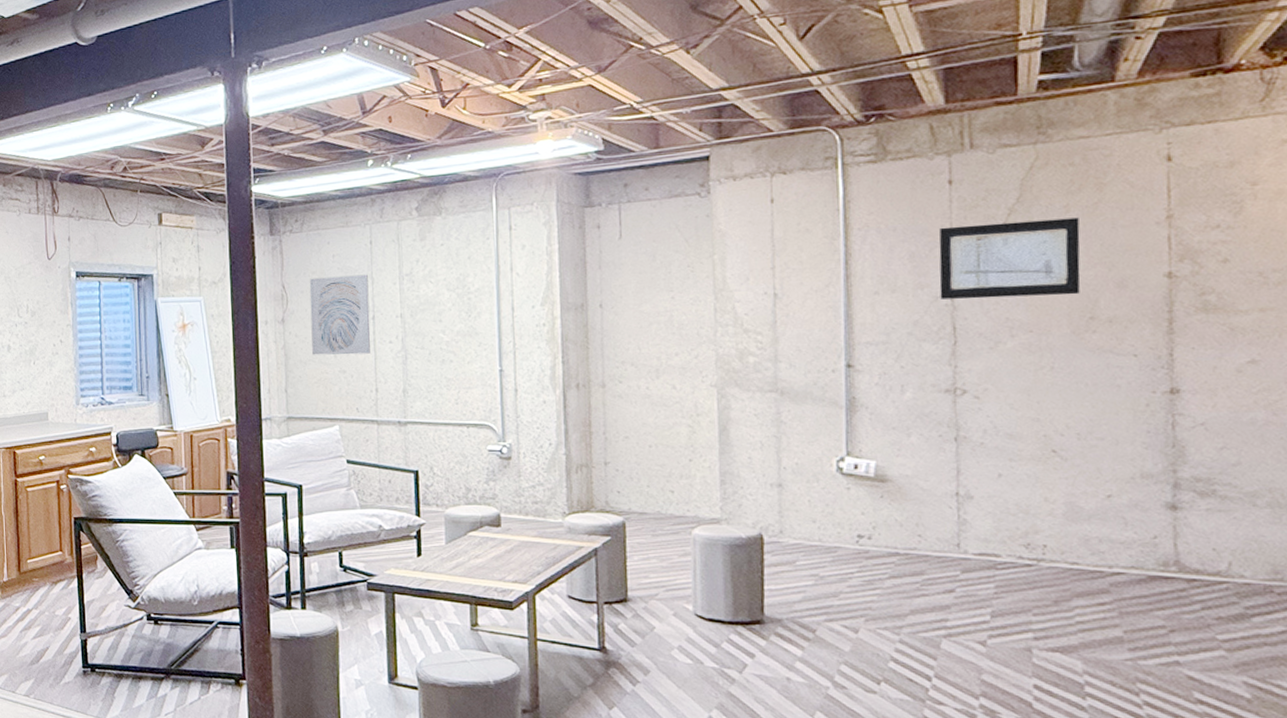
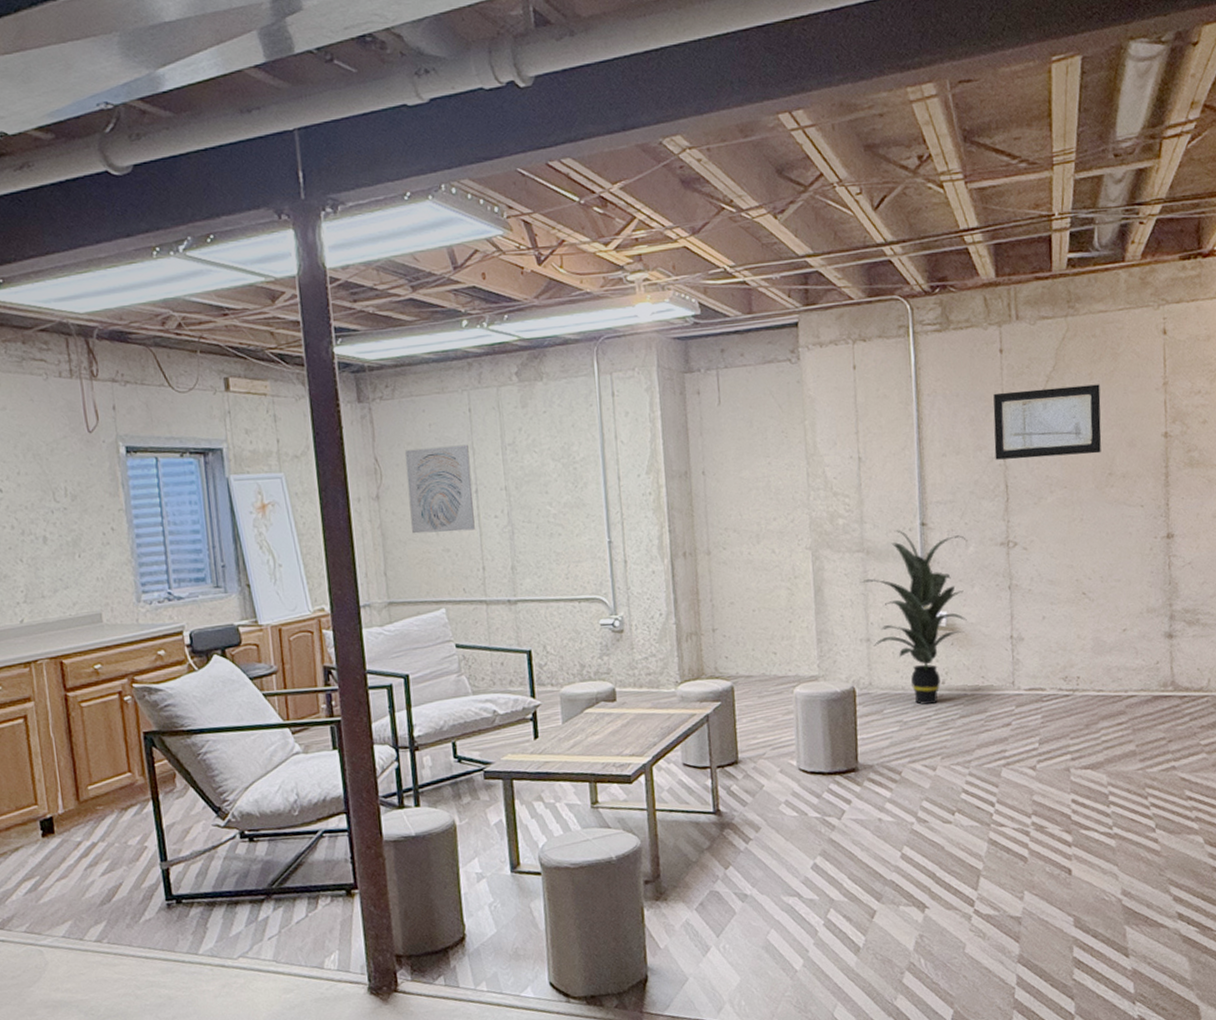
indoor plant: none [772,371,902,559] -> present [860,530,967,705]

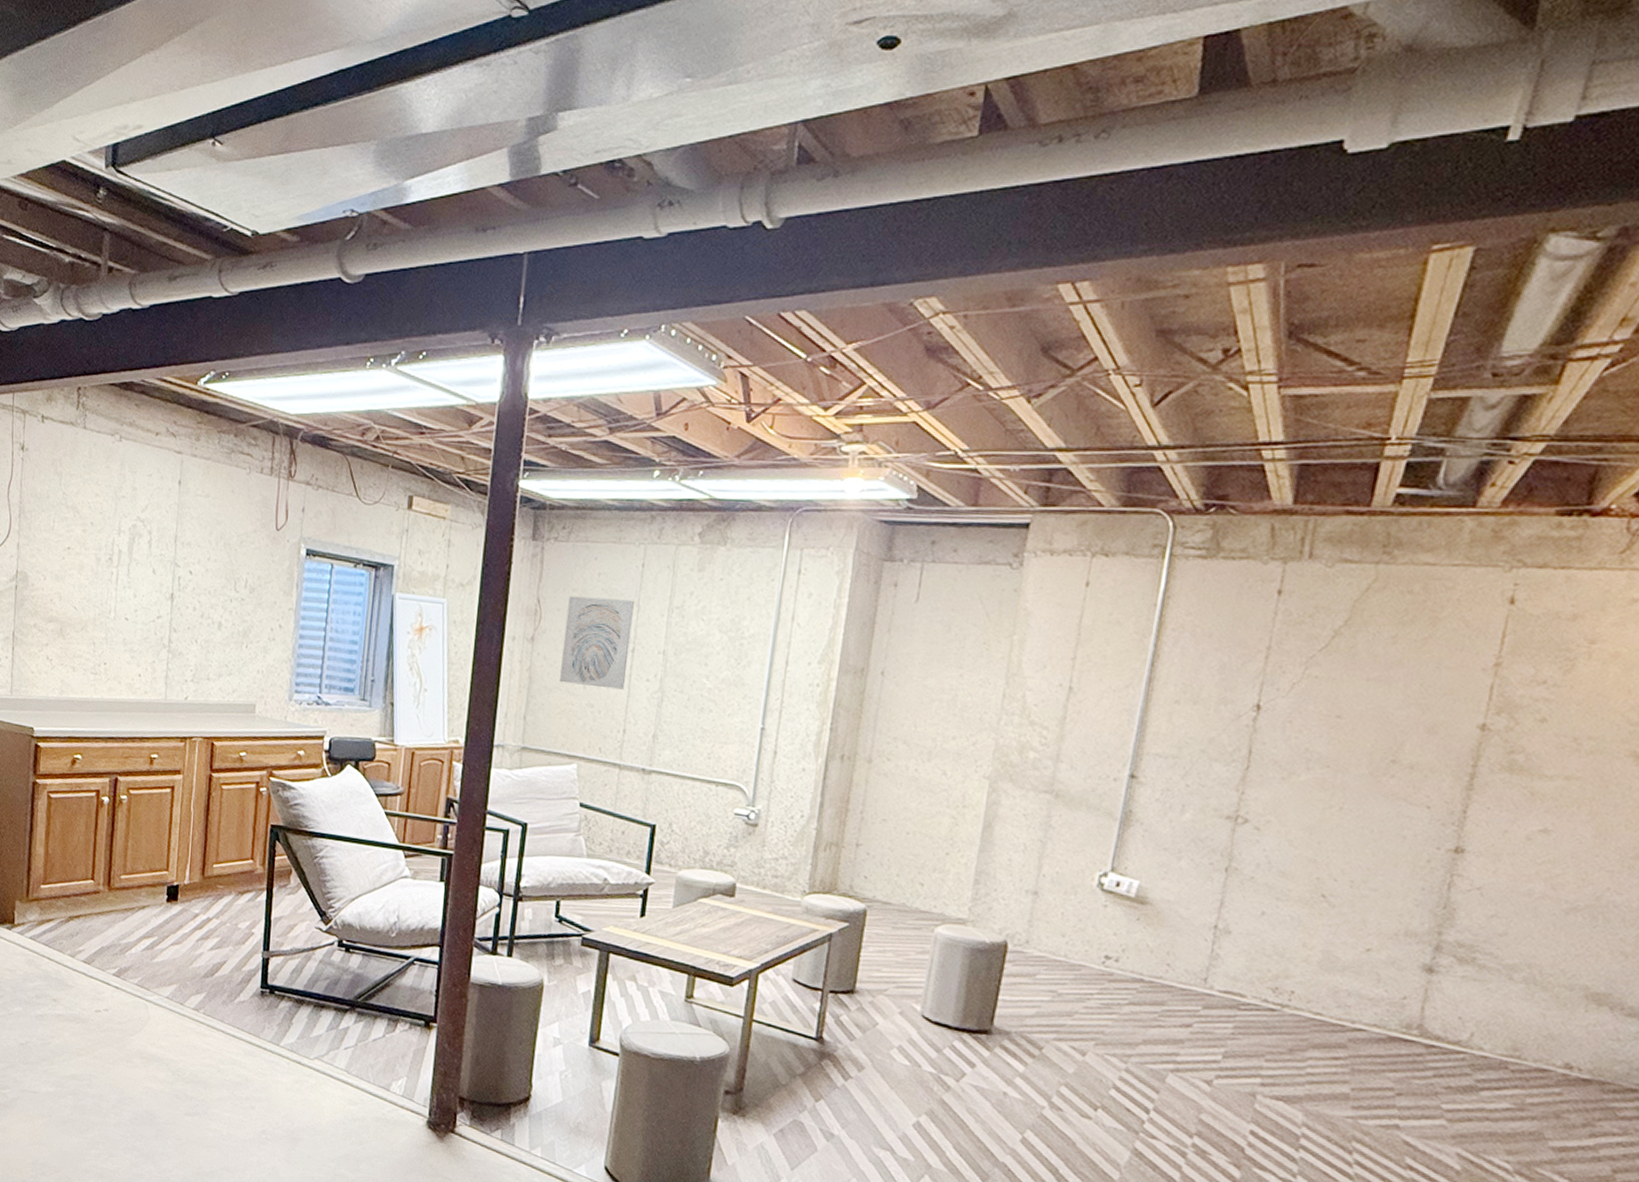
indoor plant: present [860,530,967,705] -> none [1040,777,1184,981]
wall art: present [993,384,1102,460] -> none [1242,640,1405,734]

